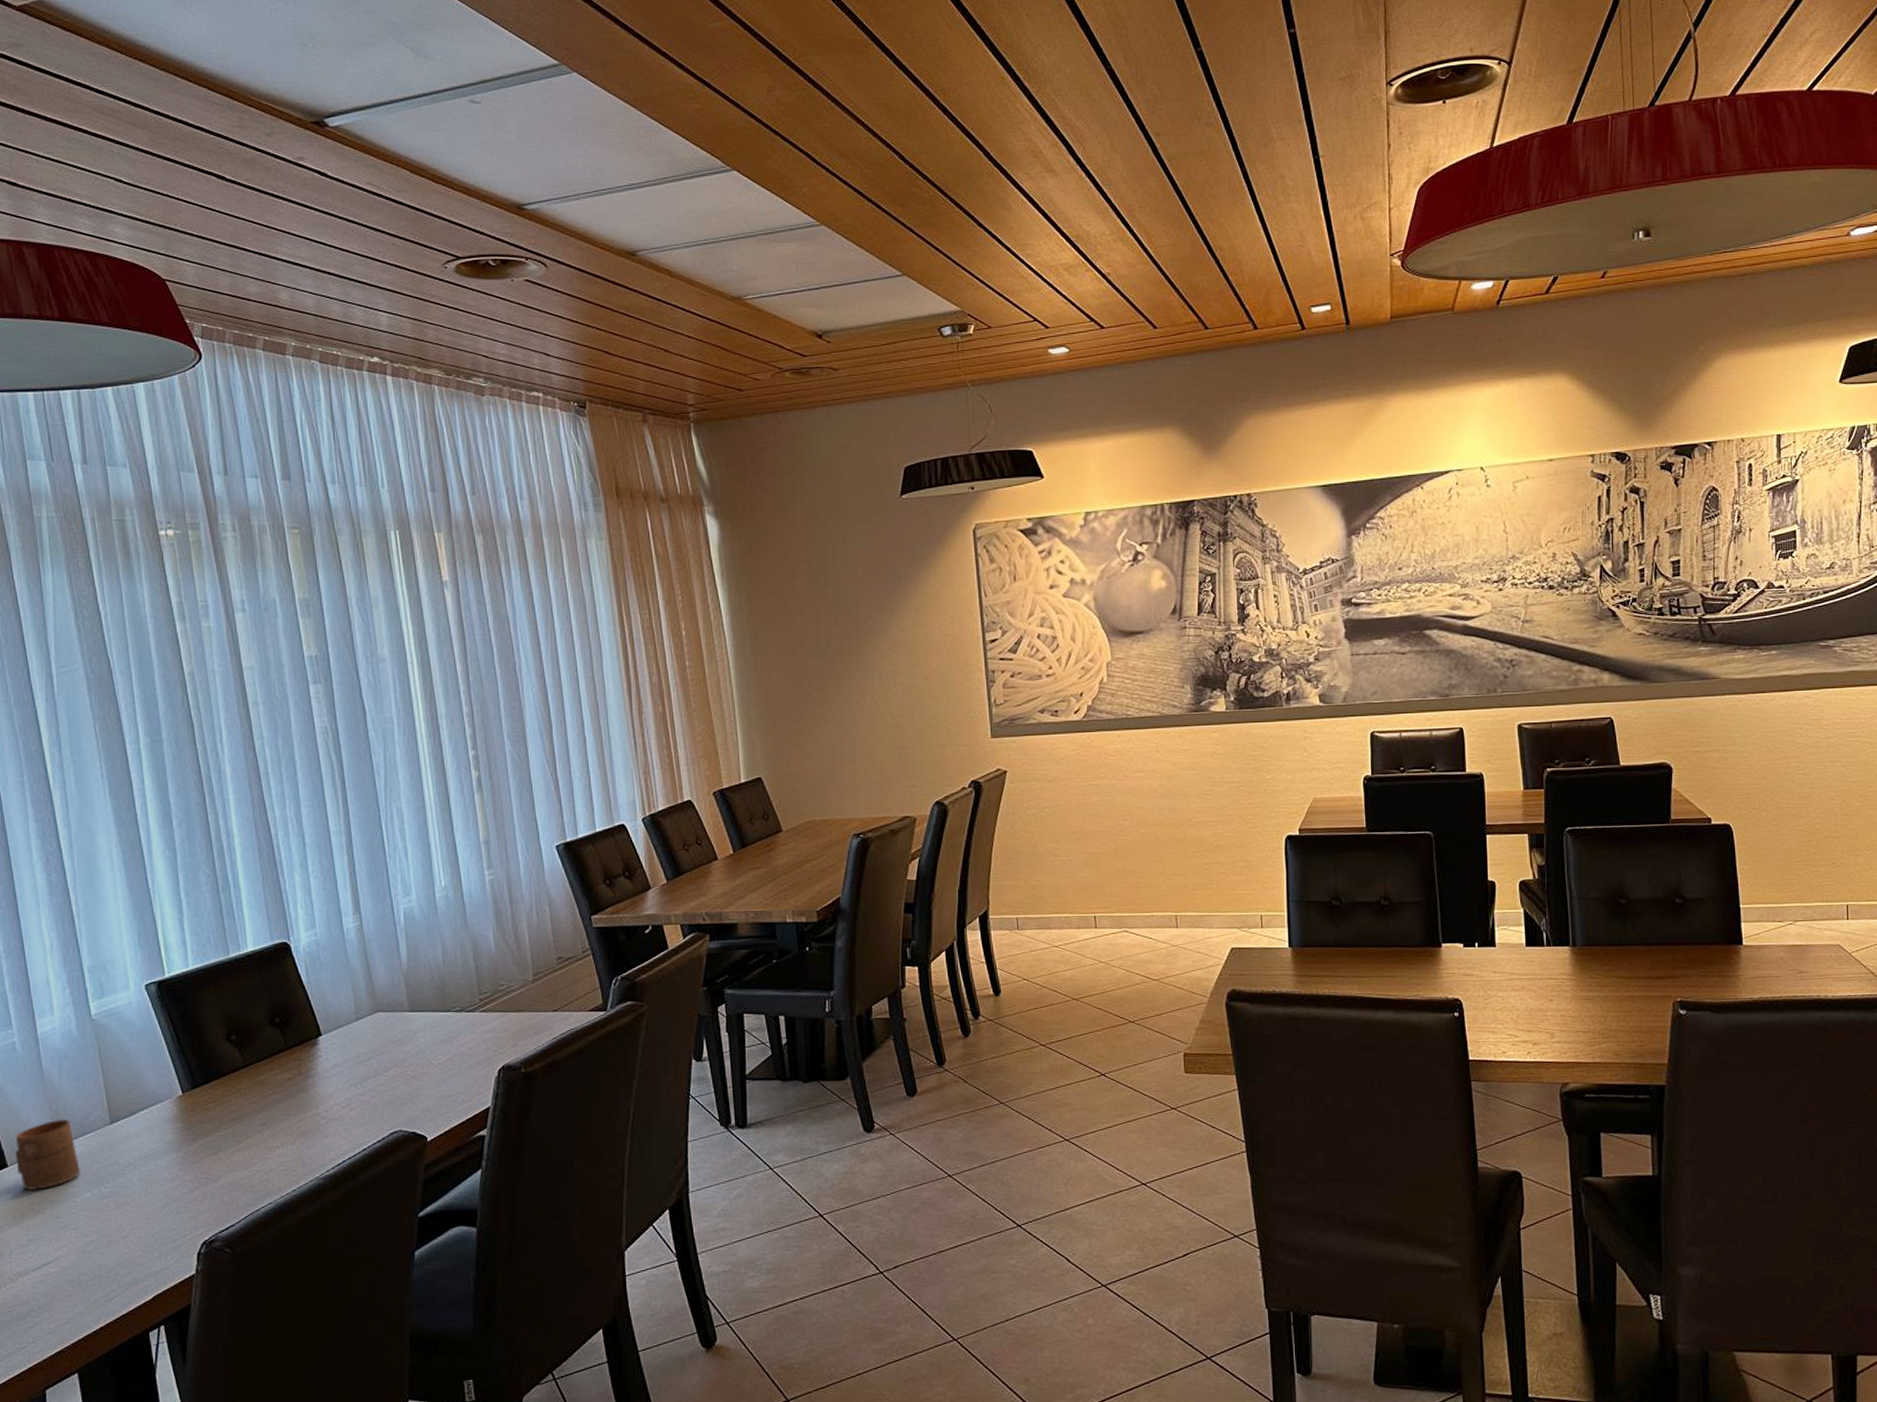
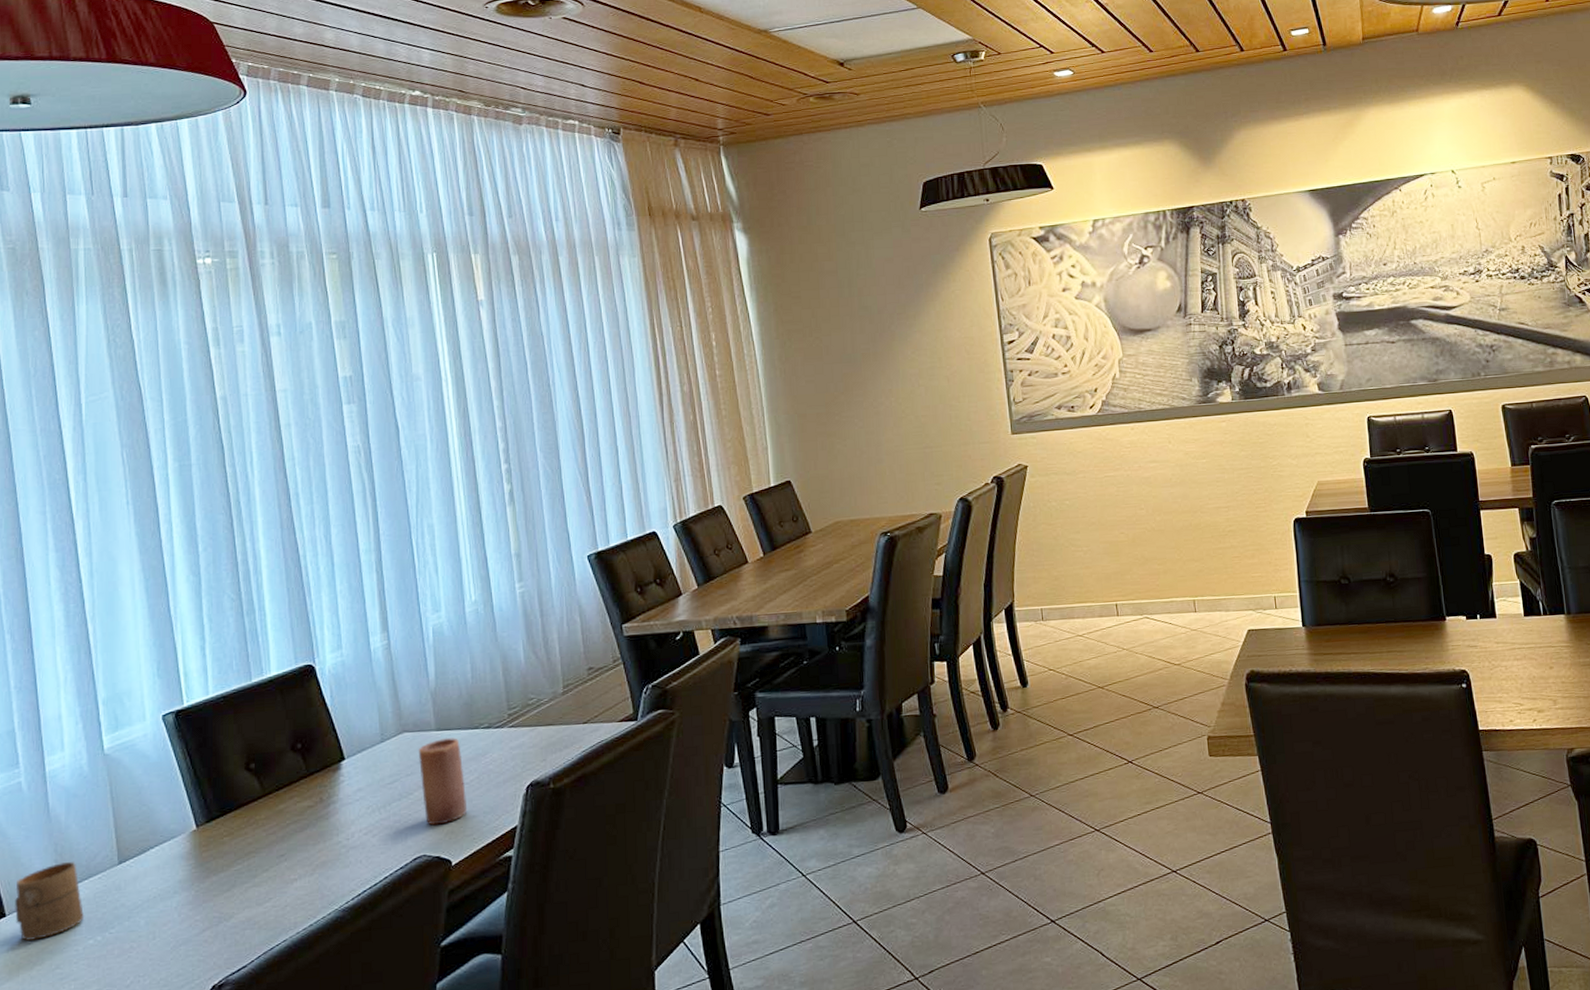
candle: none [393,1018,442,1103] -> present [419,737,468,826]

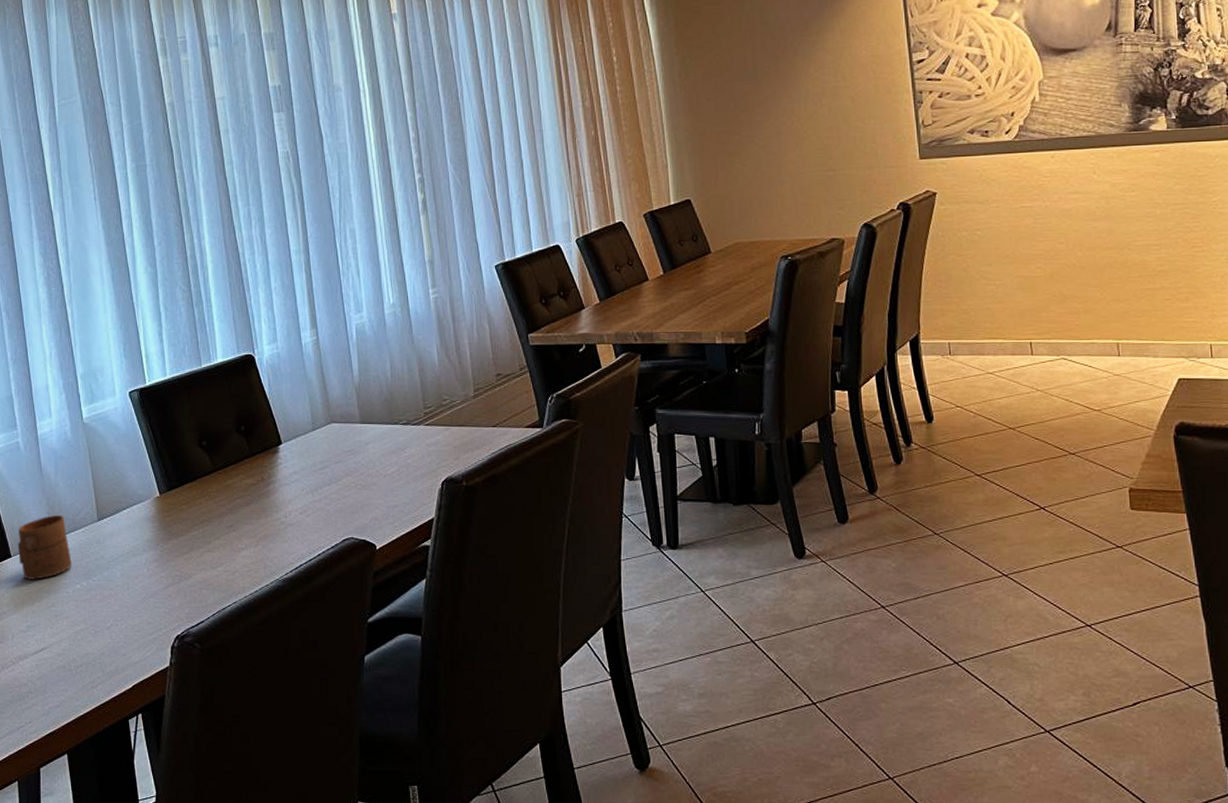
candle: present [419,737,468,826] -> none [346,430,389,511]

